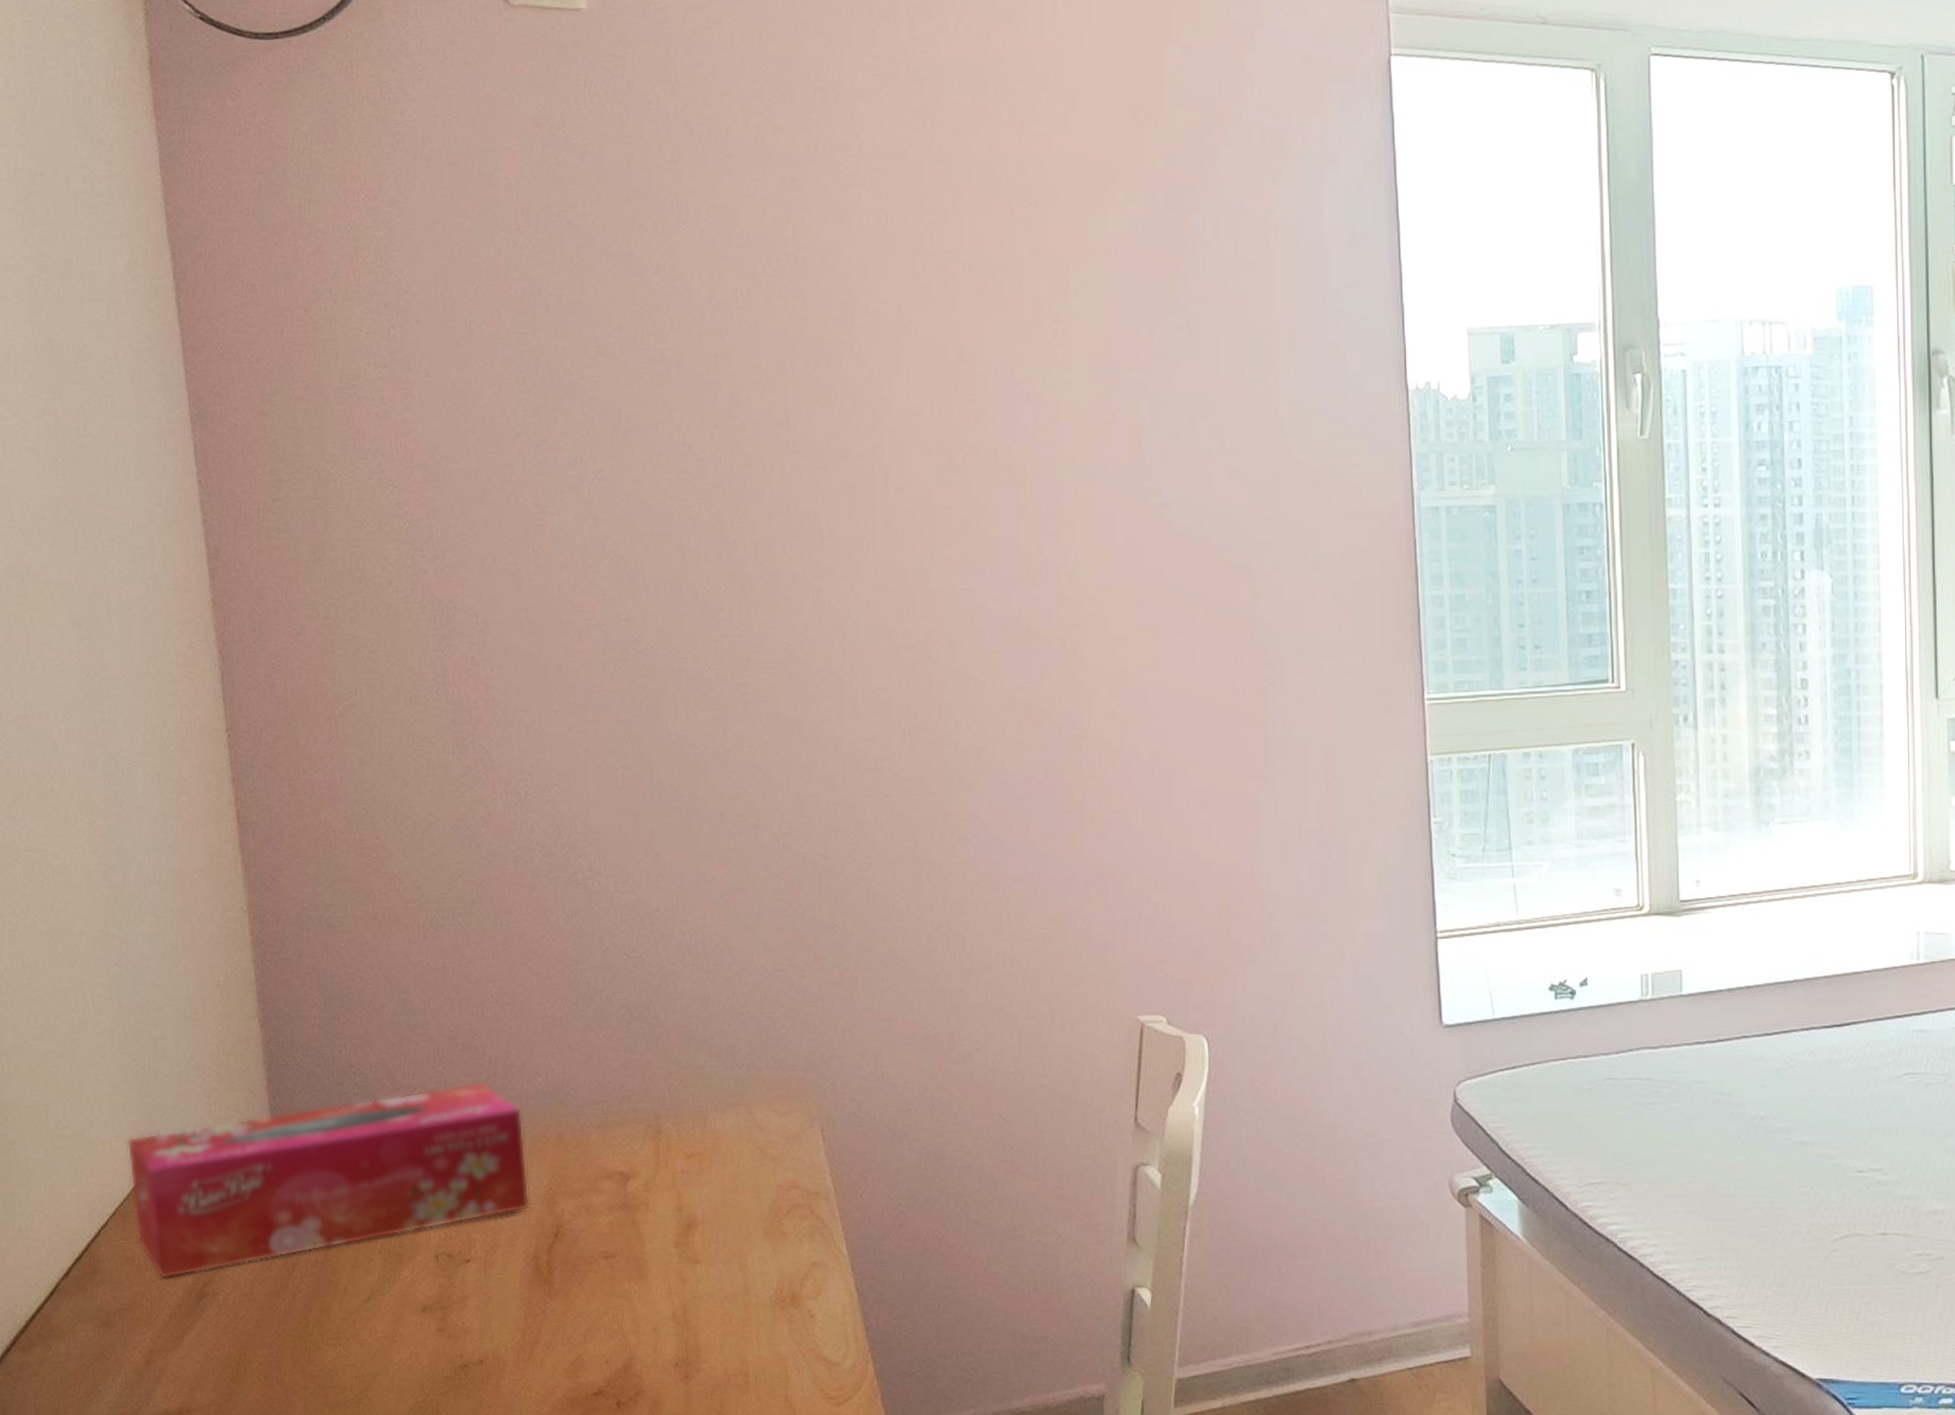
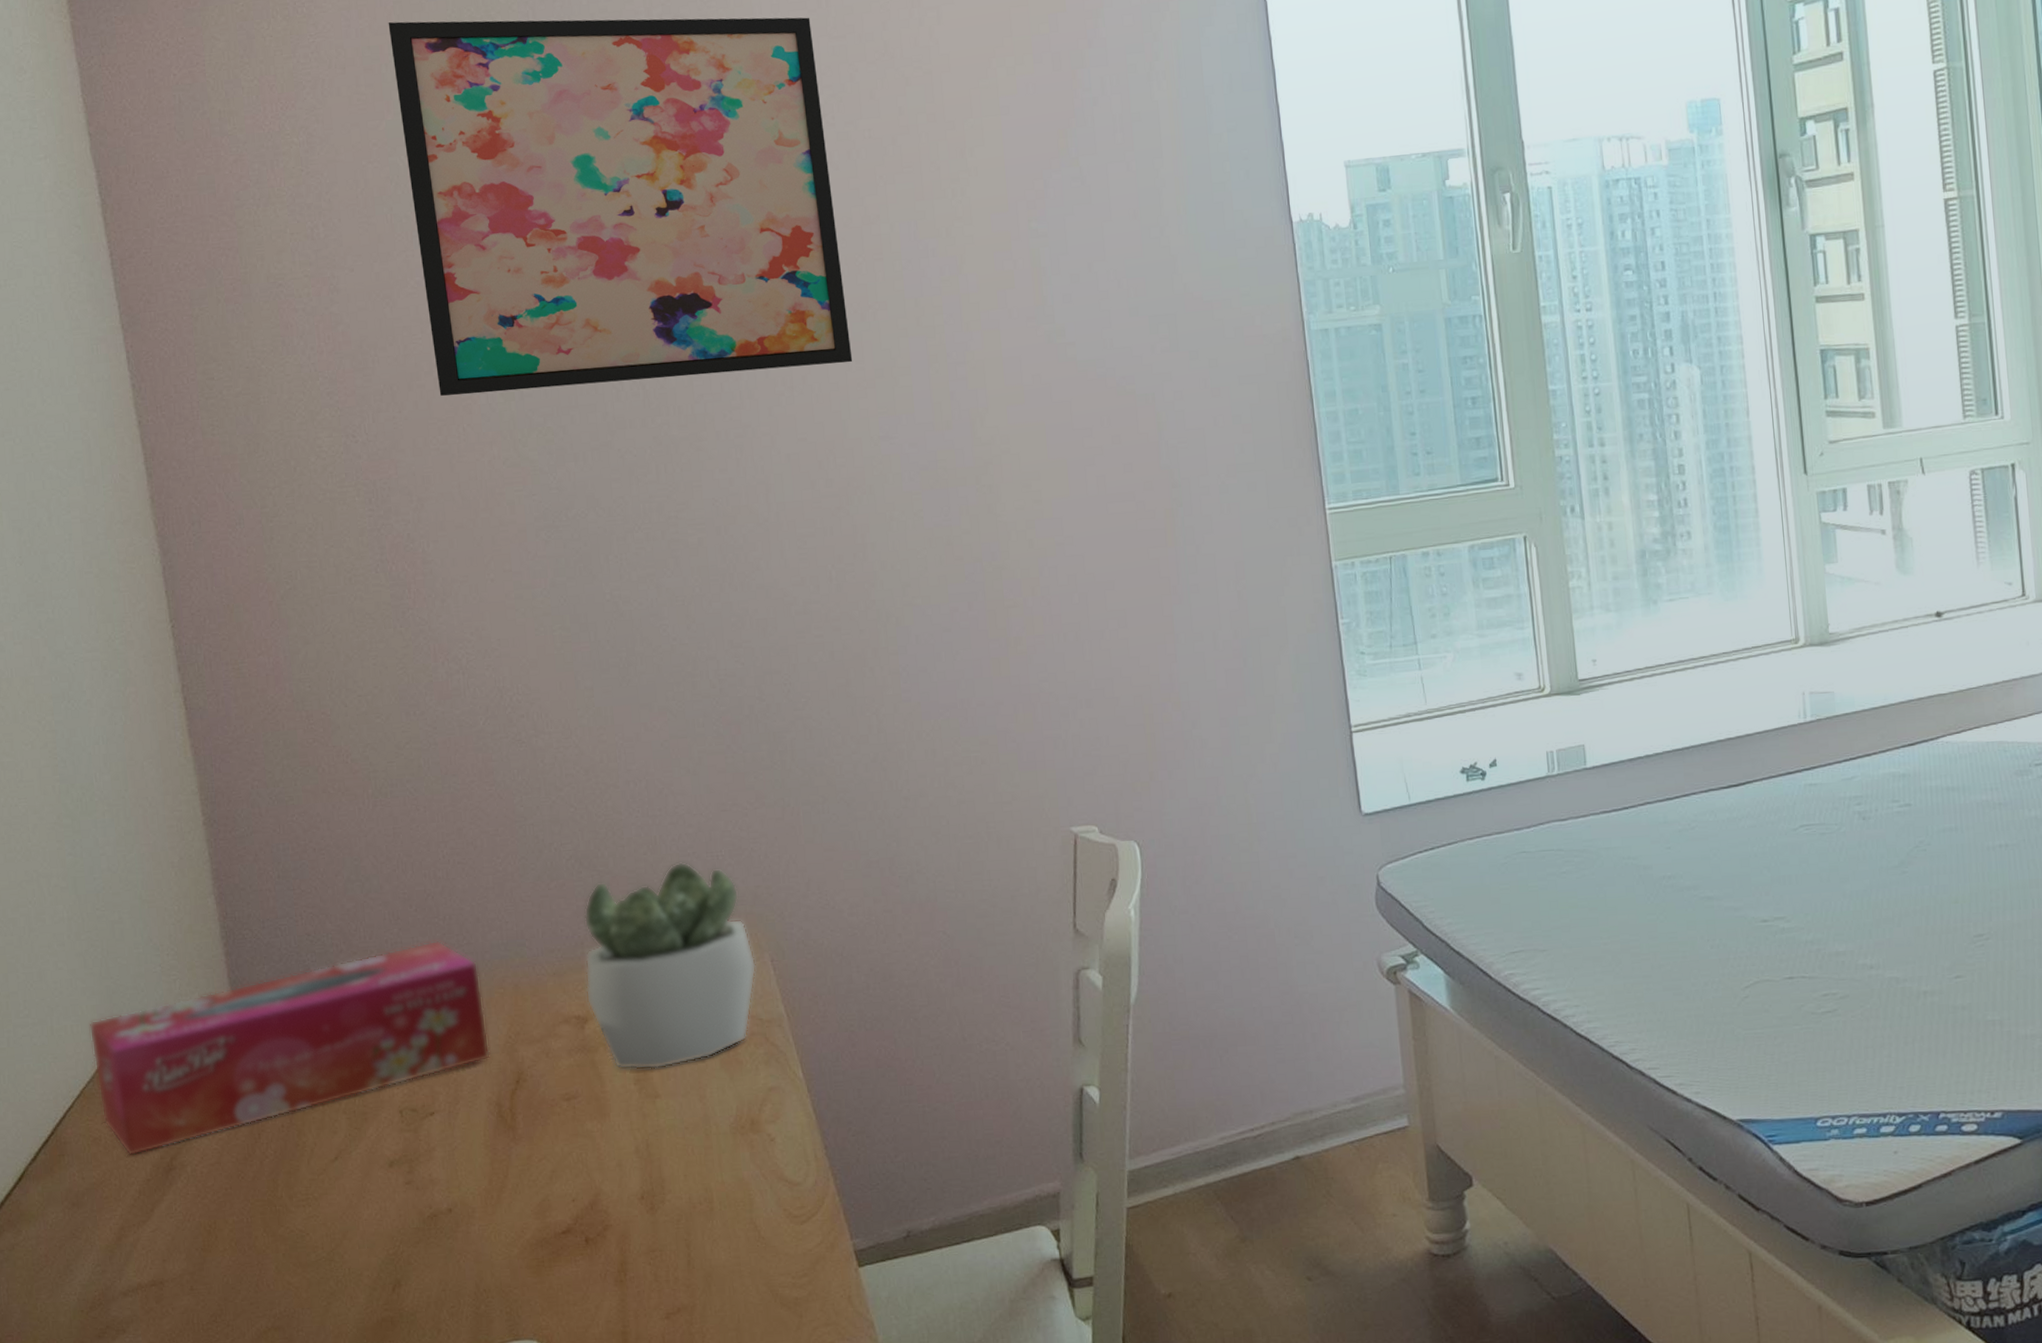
wall art: none [477,115,939,515] -> present [388,17,853,396]
succulent plant: none [630,1021,806,1233] -> present [584,862,757,1070]

